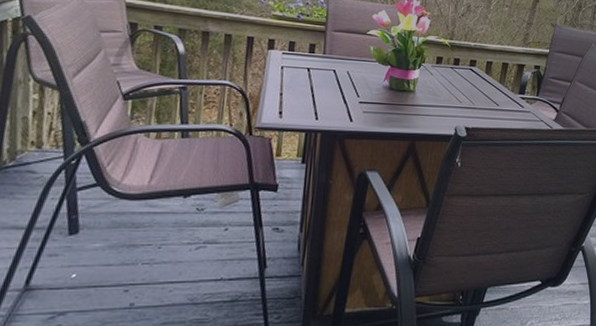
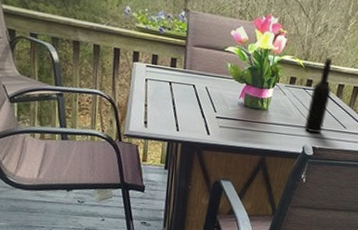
wine bottle: none [455,36,481,113] -> present [304,57,333,134]

